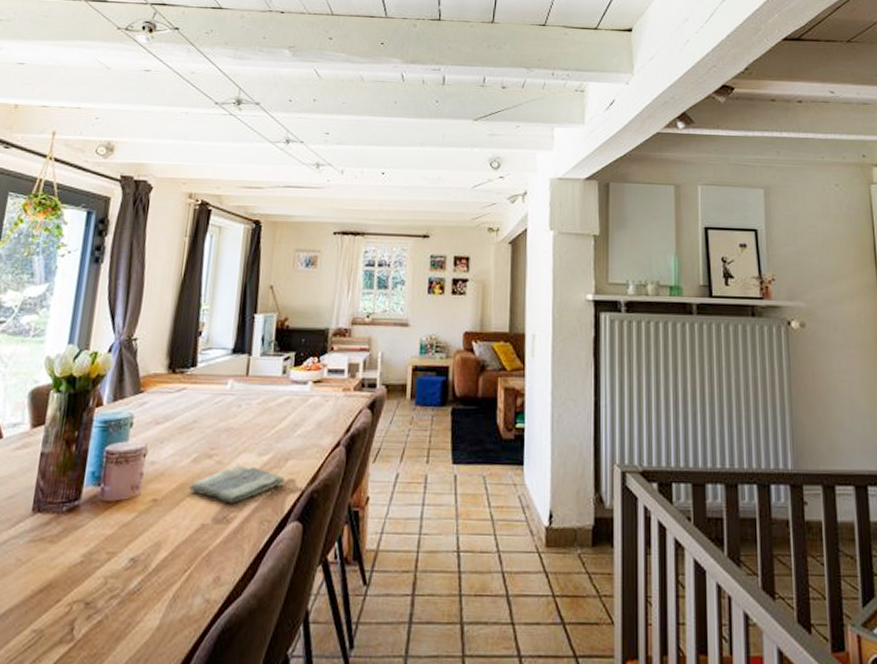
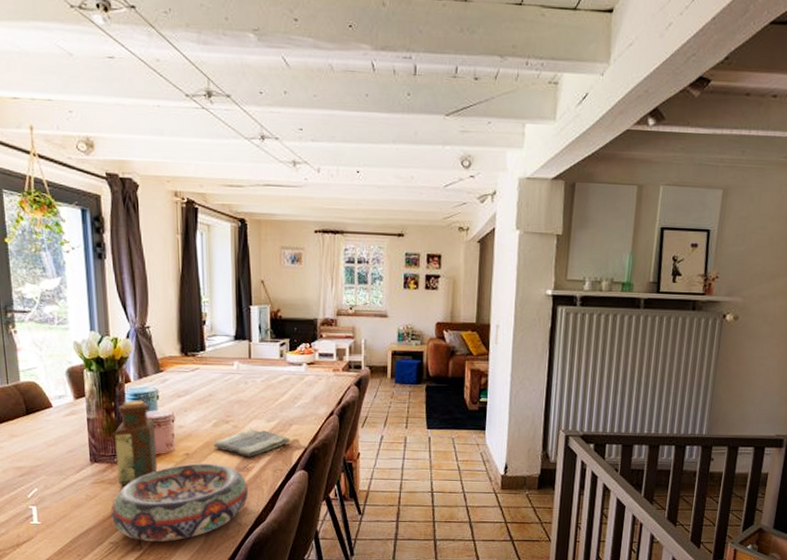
decorative bowl: none [42,513,226,630] -> present [111,463,249,543]
bottle: none [61,428,122,545] -> present [114,400,158,485]

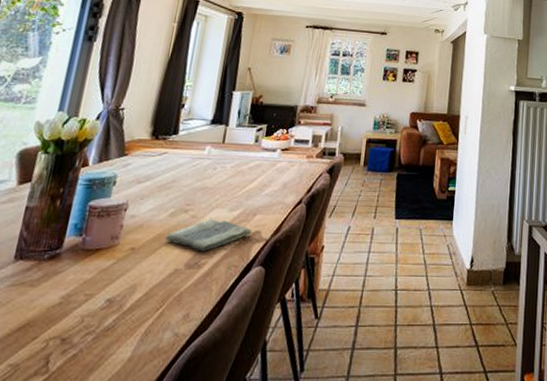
decorative bowl: present [111,463,249,543] -> none [19,259,196,363]
bottle: present [114,400,158,485] -> none [41,186,104,288]

